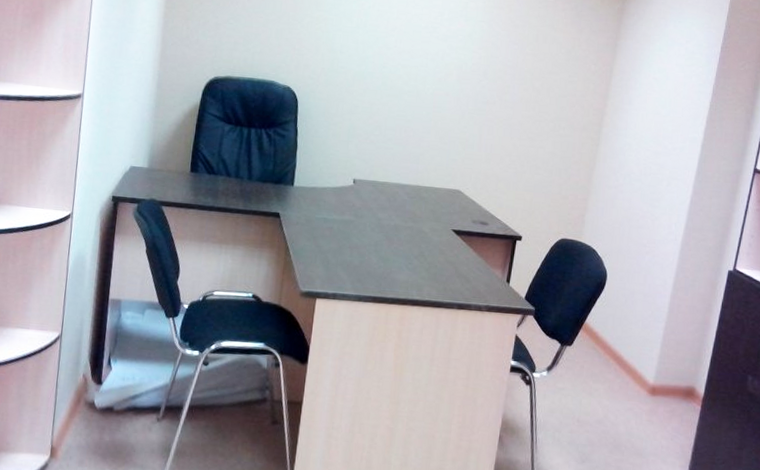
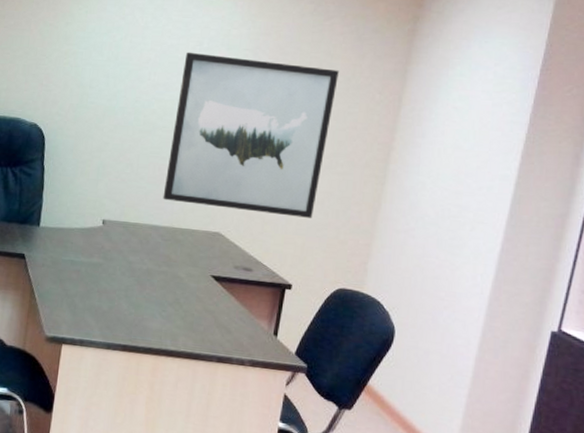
wall art: none [408,21,561,176] -> present [163,52,339,218]

